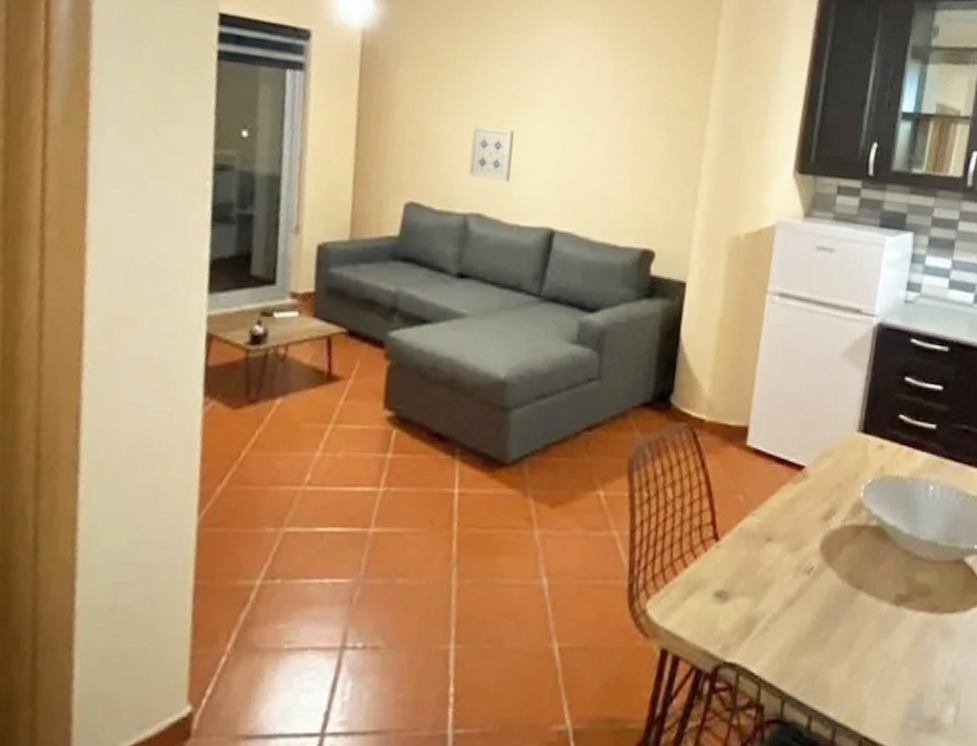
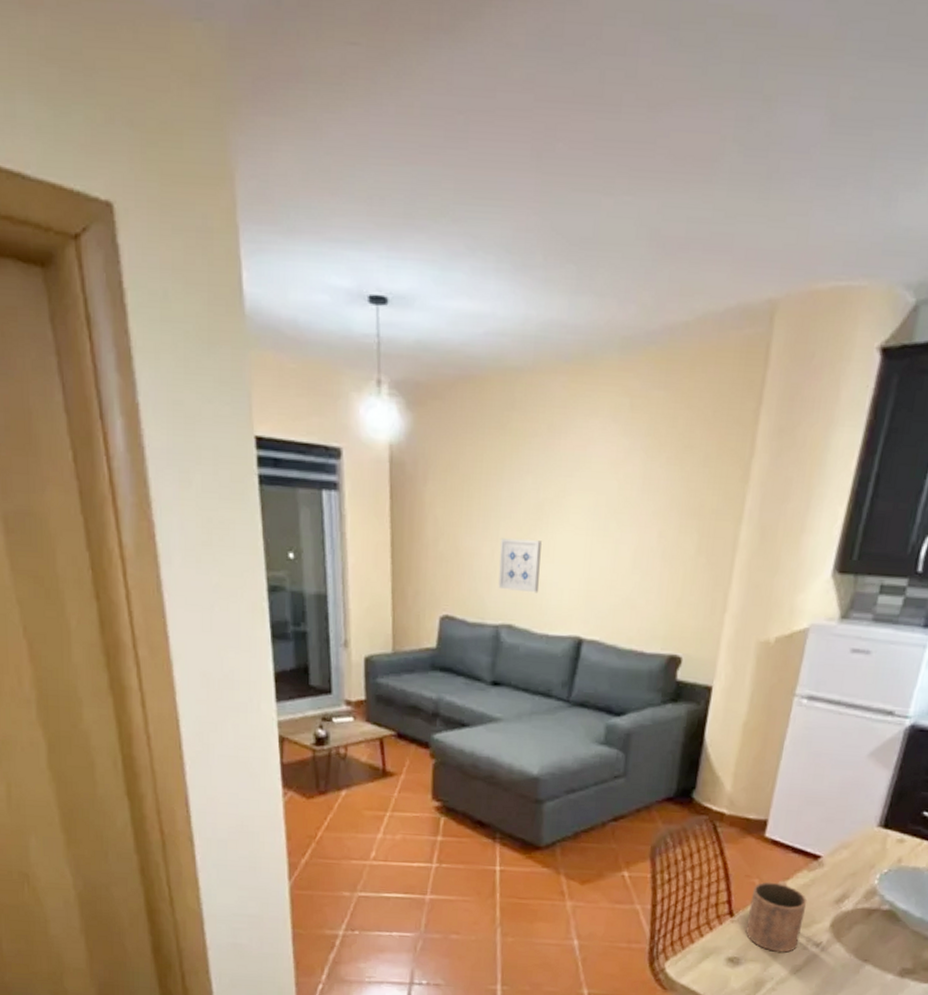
mug: none [732,496,795,582] -> present [745,881,808,953]

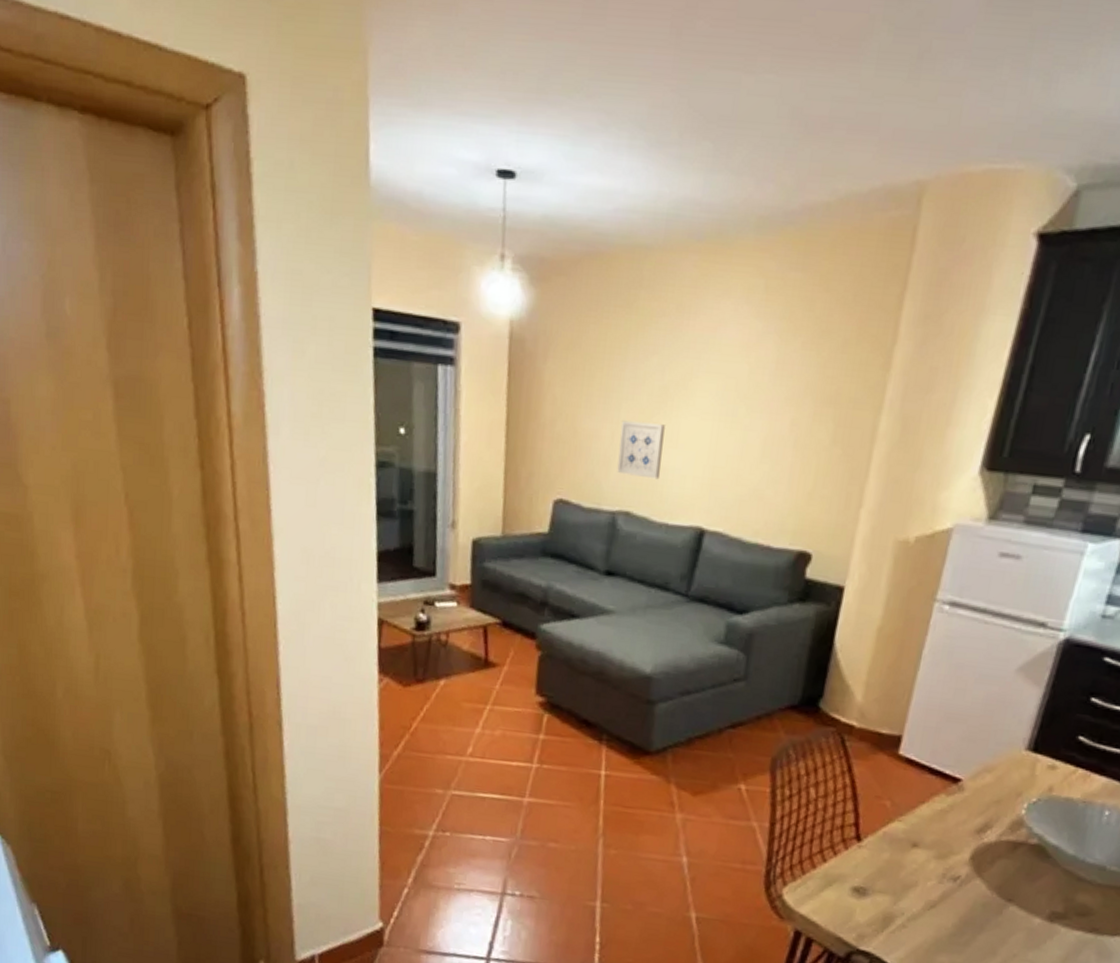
mug: present [745,881,808,953] -> none [874,804,945,886]

